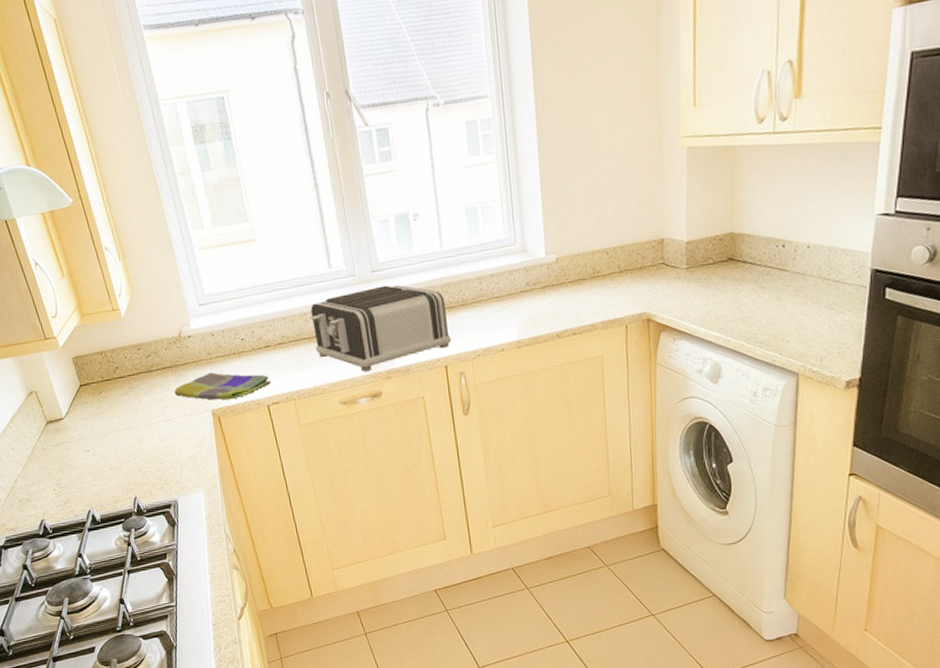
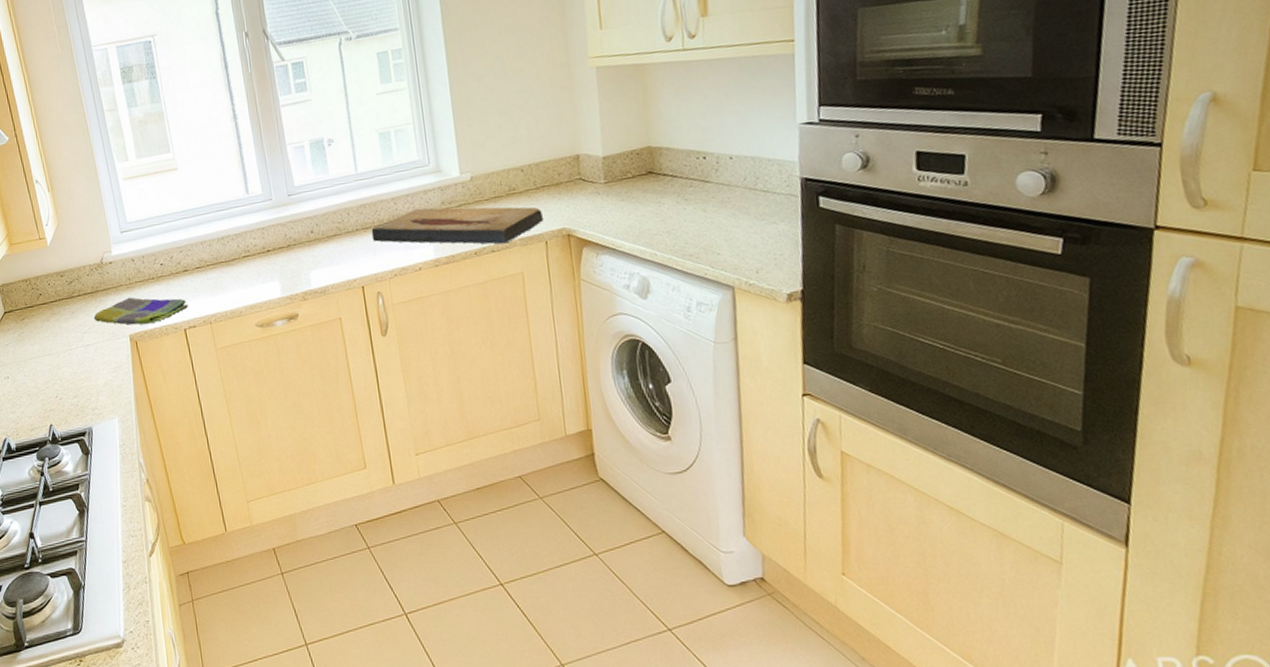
toaster: present [311,285,452,372] -> none [228,208,368,294]
fish fossil: none [455,288,624,327] -> present [371,206,543,244]

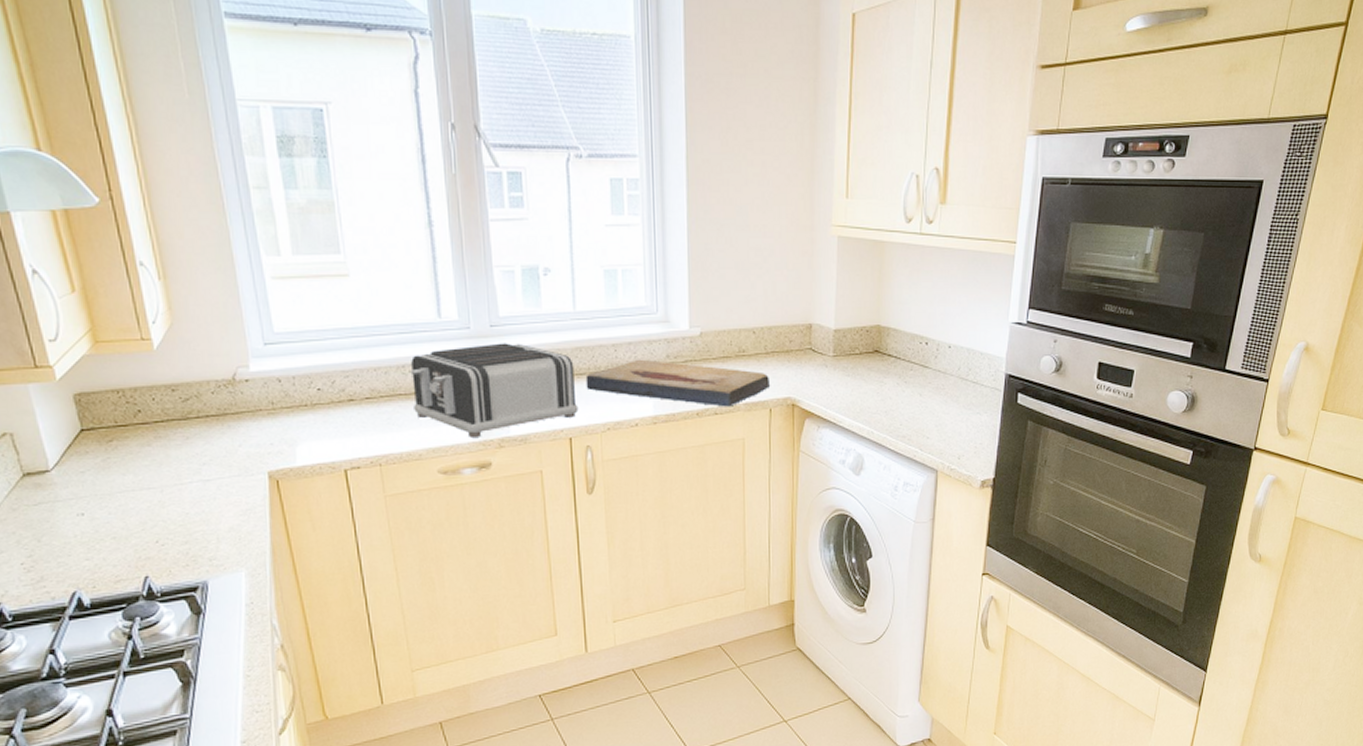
dish towel: present [93,297,189,325] -> none [218,425,353,460]
toaster: none [228,208,368,294] -> present [410,343,579,439]

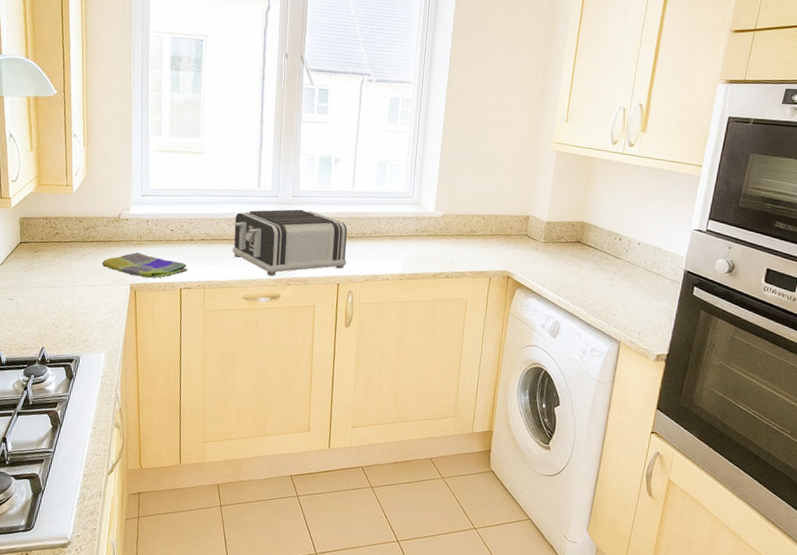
dish towel: none [218,425,353,460] -> present [101,252,188,278]
fish fossil: present [585,359,769,407] -> none [354,230,492,273]

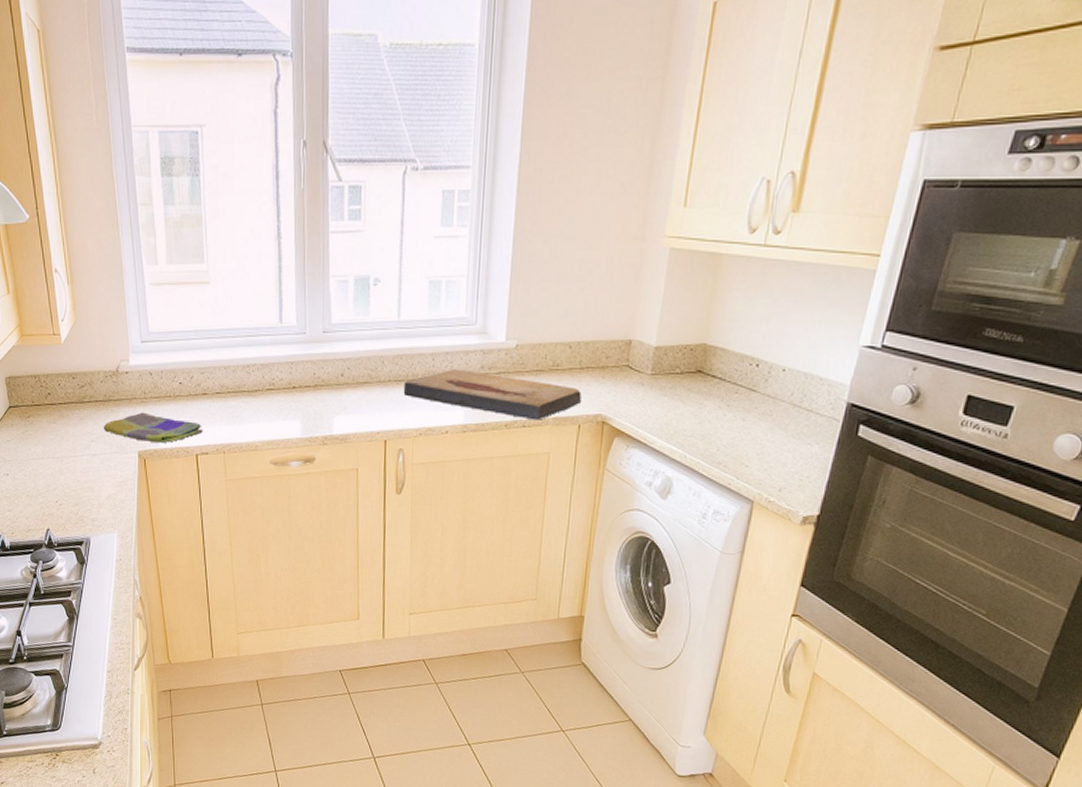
toaster: present [232,209,348,277] -> none [253,348,395,435]
fish fossil: none [354,230,492,273] -> present [403,368,581,420]

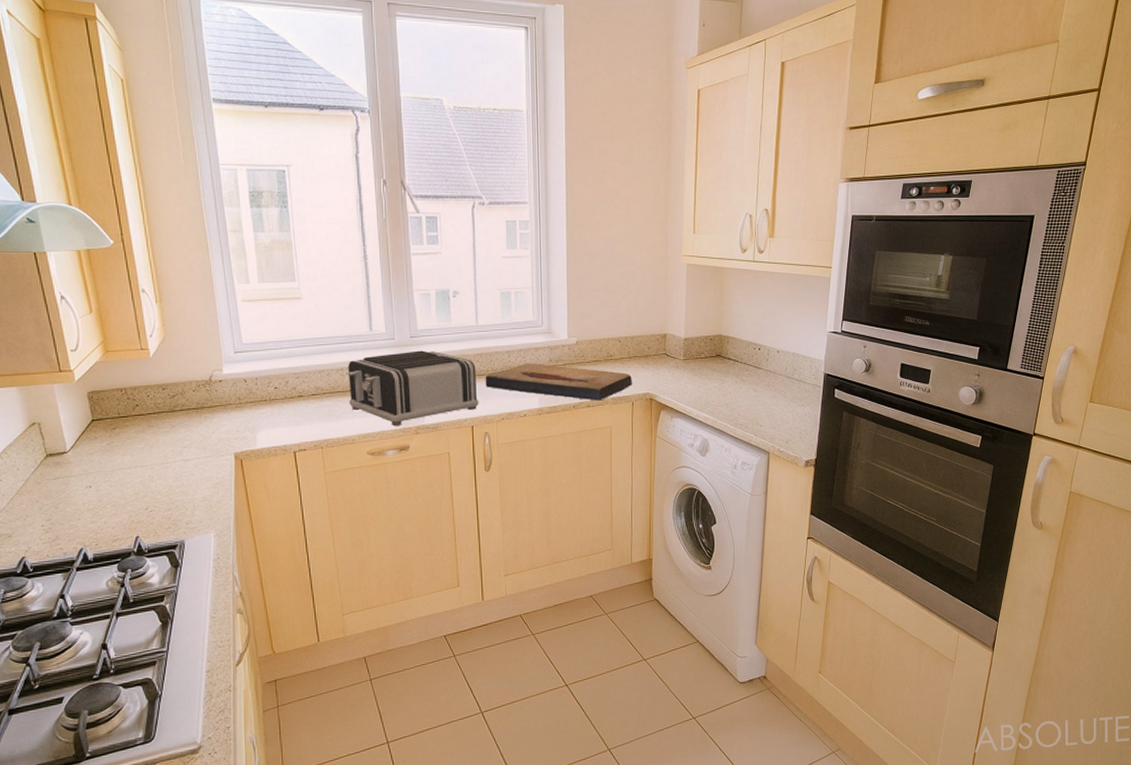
dish towel: present [103,412,204,443] -> none [196,416,301,444]
toaster: none [253,348,395,435] -> present [347,350,479,427]

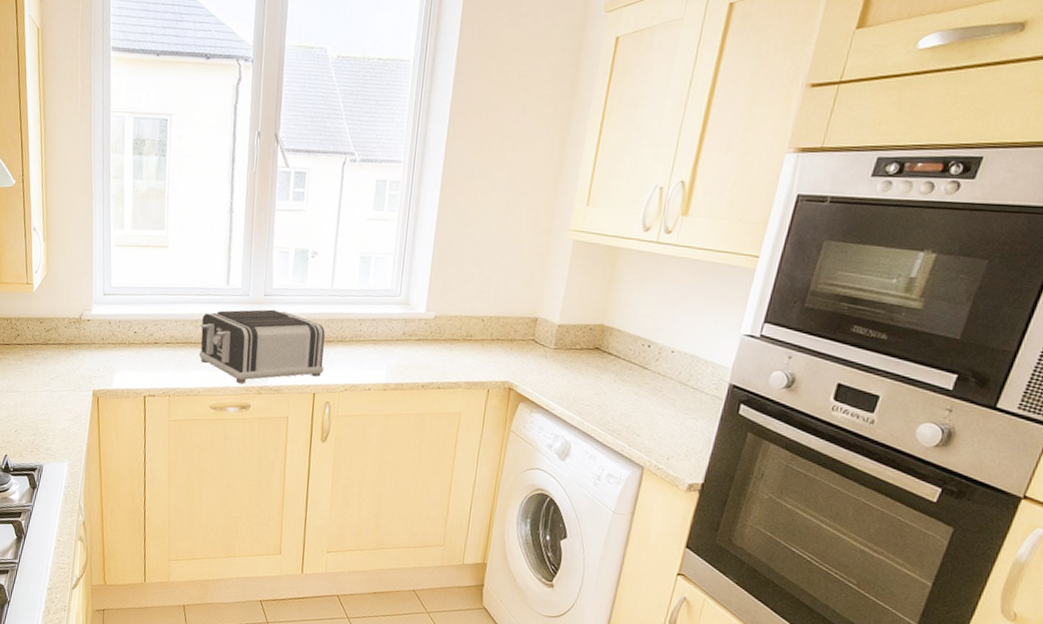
fish fossil: present [485,363,632,401] -> none [332,333,491,384]

